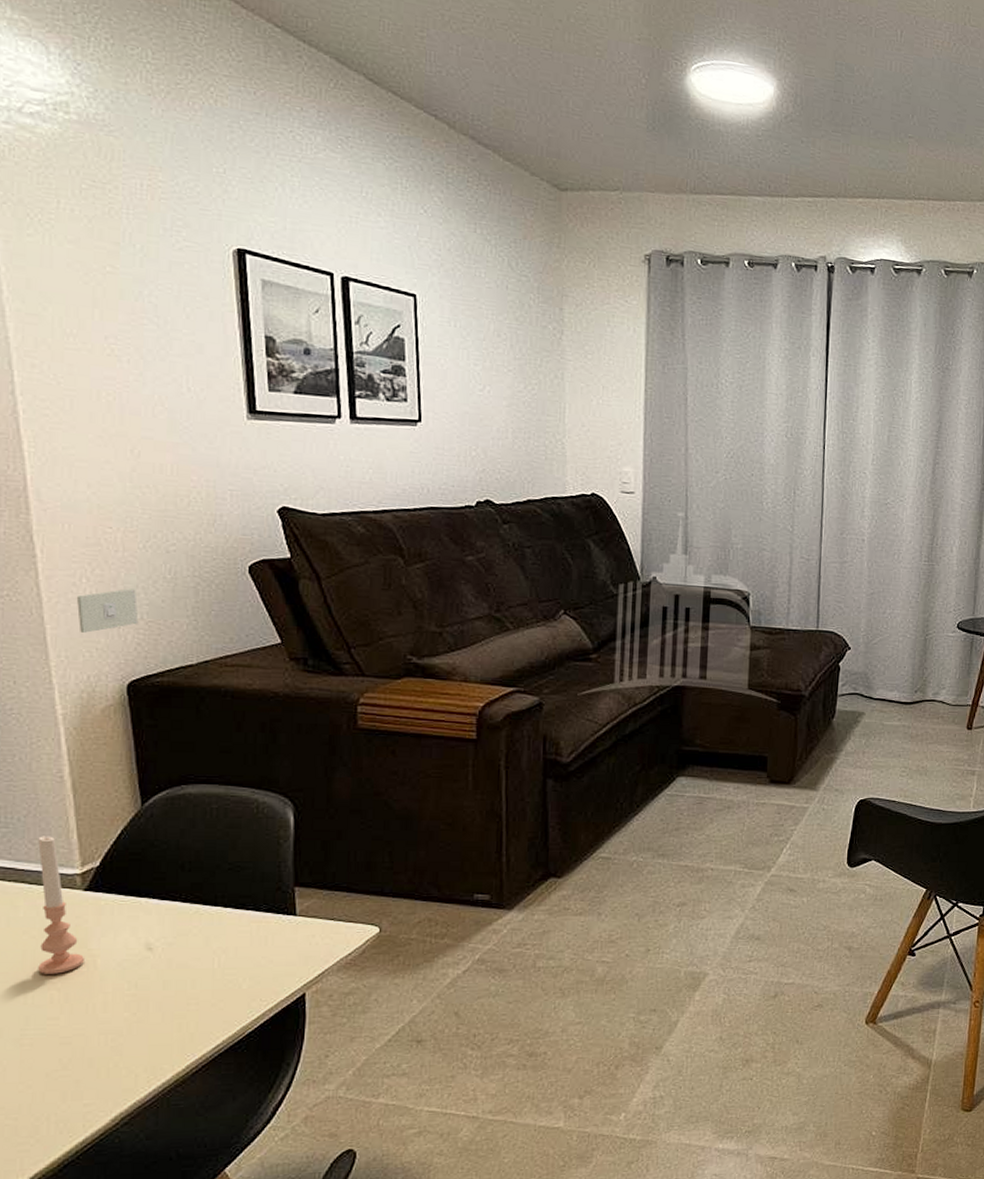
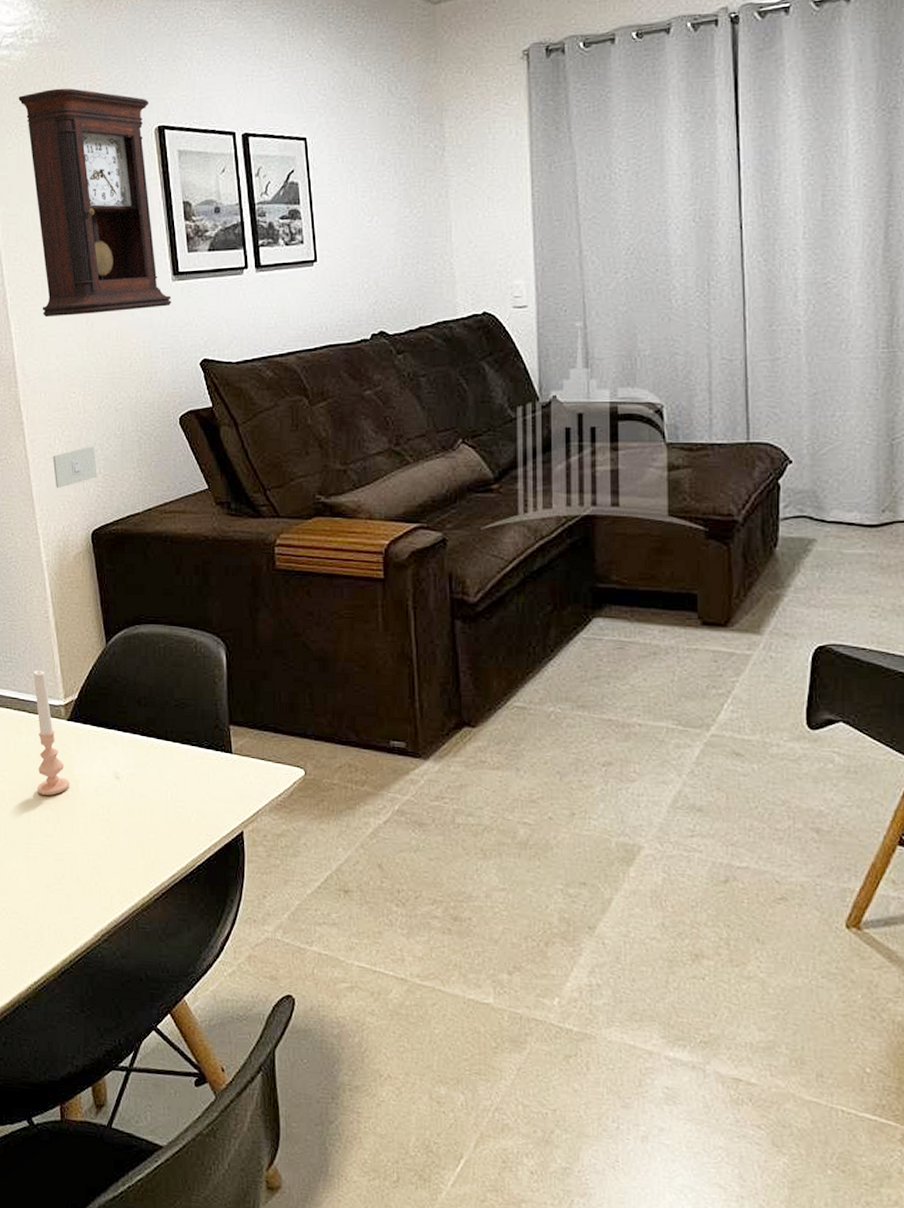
pendulum clock: none [45,176,245,446] -> present [18,88,172,318]

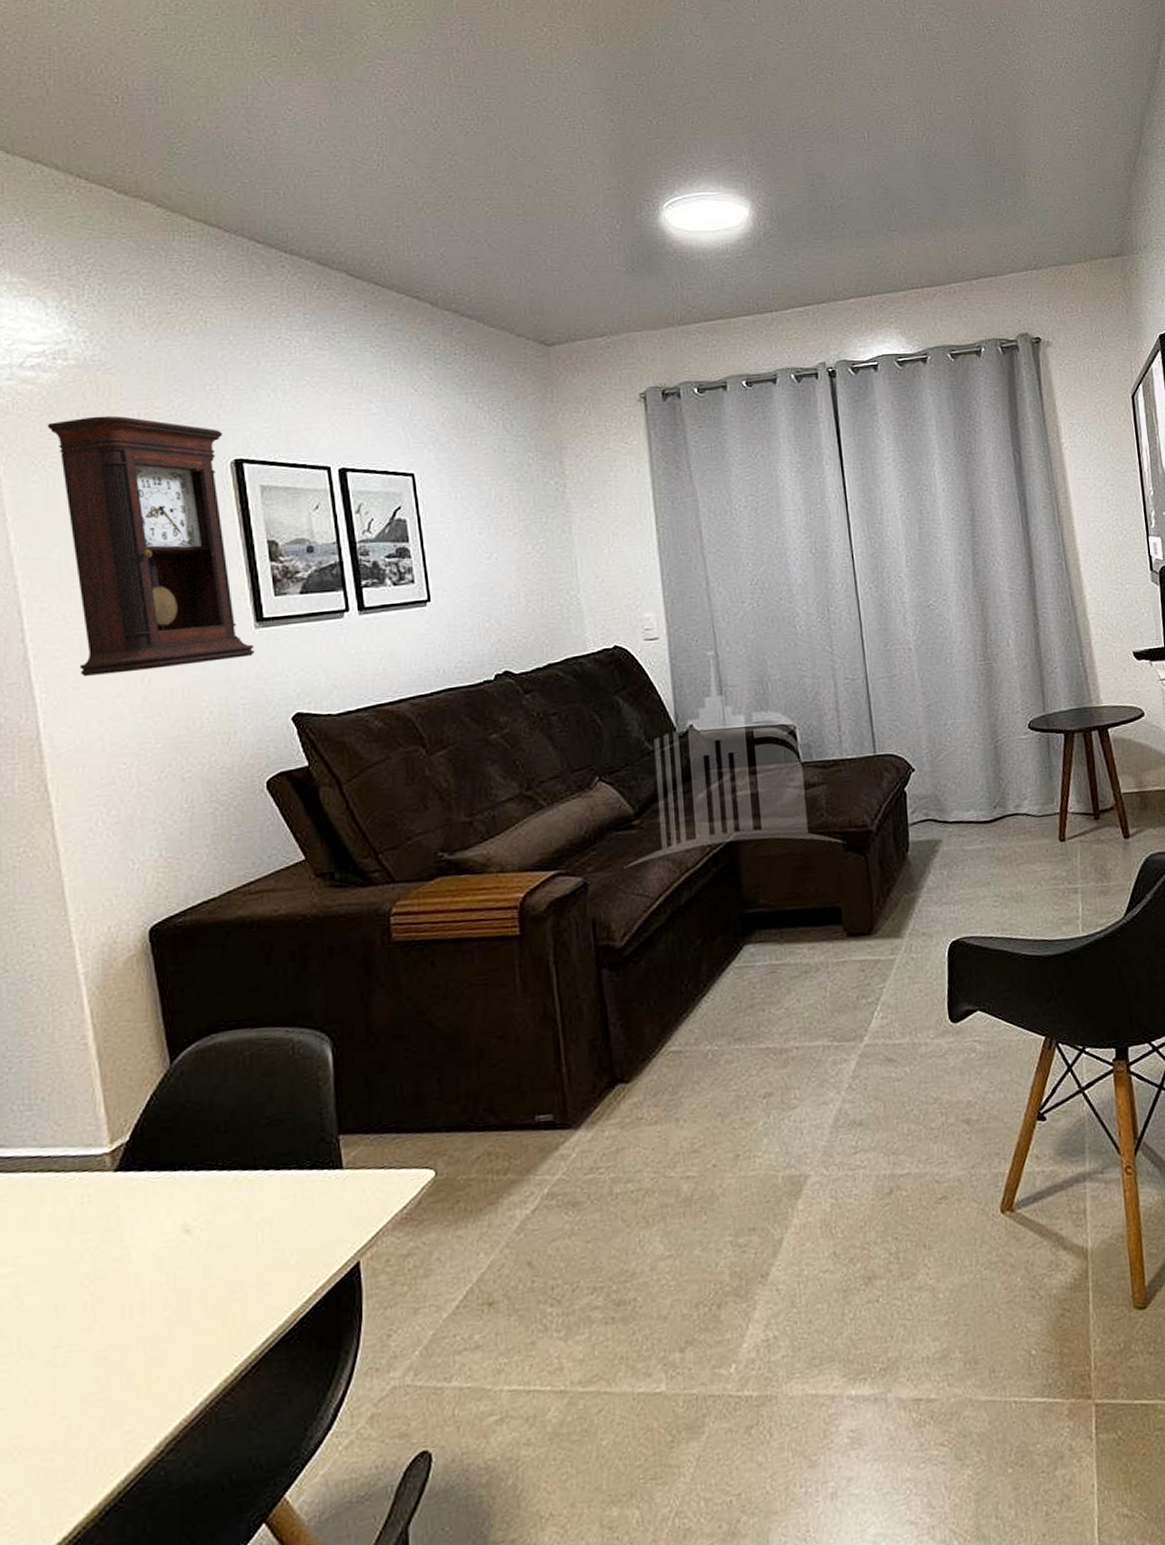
candle: present [33,670,69,795] -> none [64,1113,118,1278]
light switch: present [52,446,98,488] -> none [93,825,158,881]

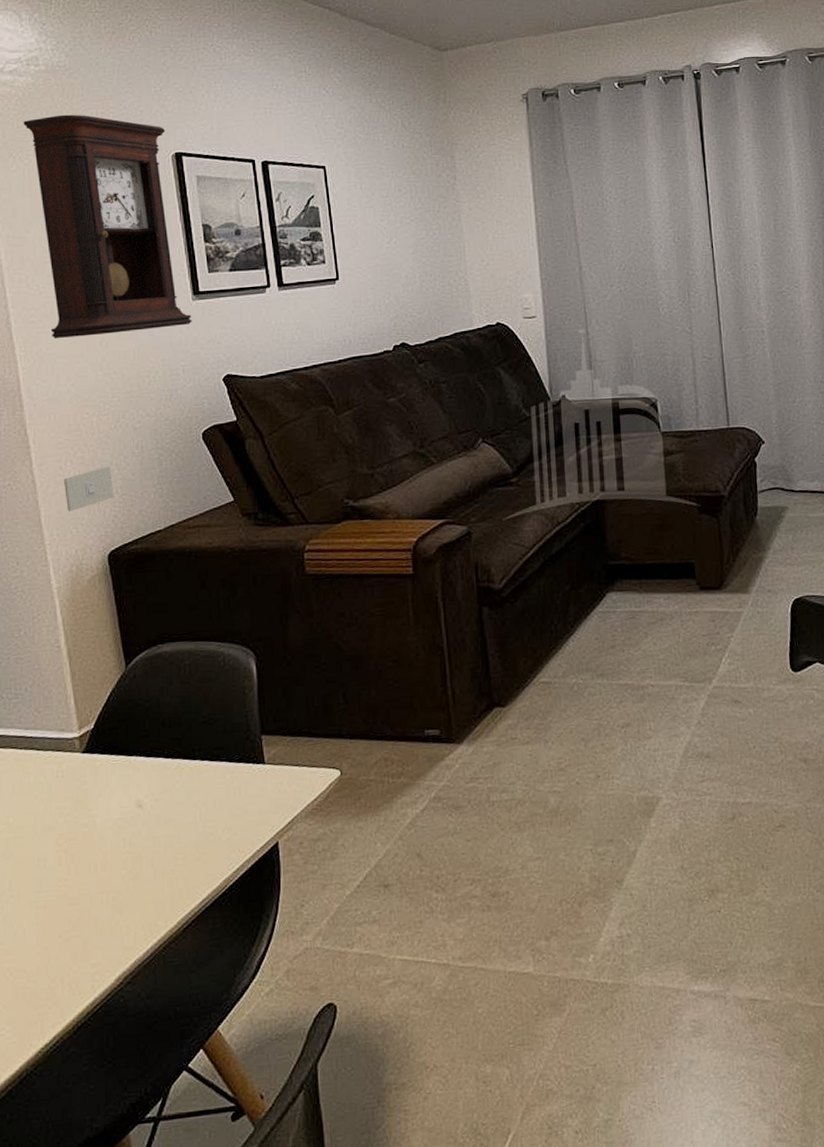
light switch: none [93,825,158,881] -> present [63,466,114,511]

